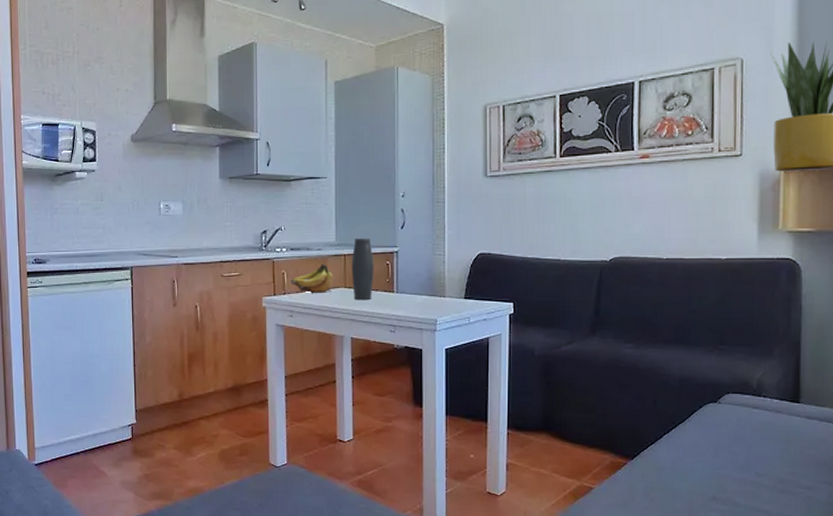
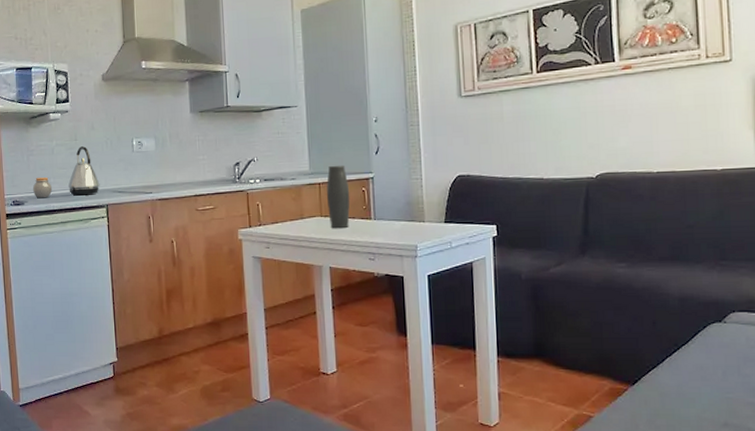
jar: none [55,237,76,258] -> present [32,177,53,199]
kettle: none [92,207,125,257] -> present [67,146,100,196]
fruit: present [290,264,334,294] -> none [265,193,309,224]

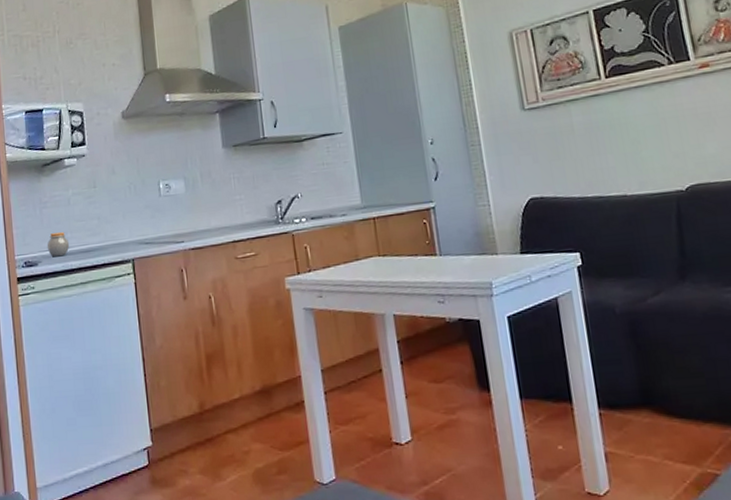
kettle: present [67,146,100,196] -> none [87,193,124,251]
vase: present [326,165,350,229] -> none [382,195,412,270]

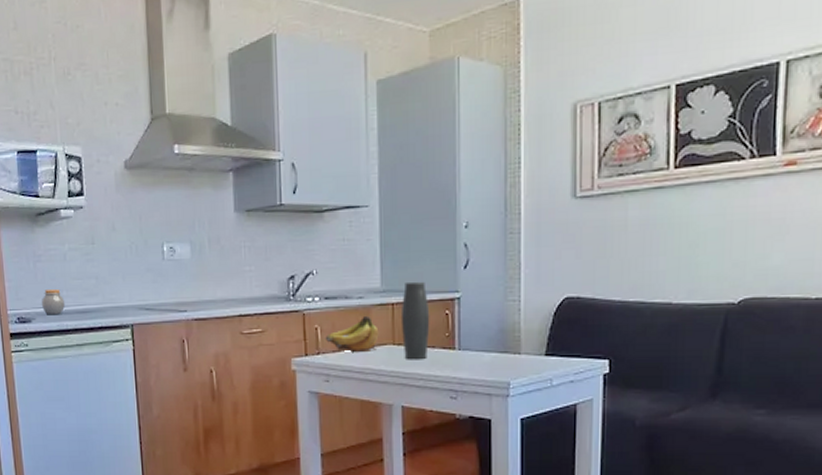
fruit: none [314,231,365,268] -> present [325,315,379,353]
vase: none [382,195,412,270] -> present [400,281,430,360]

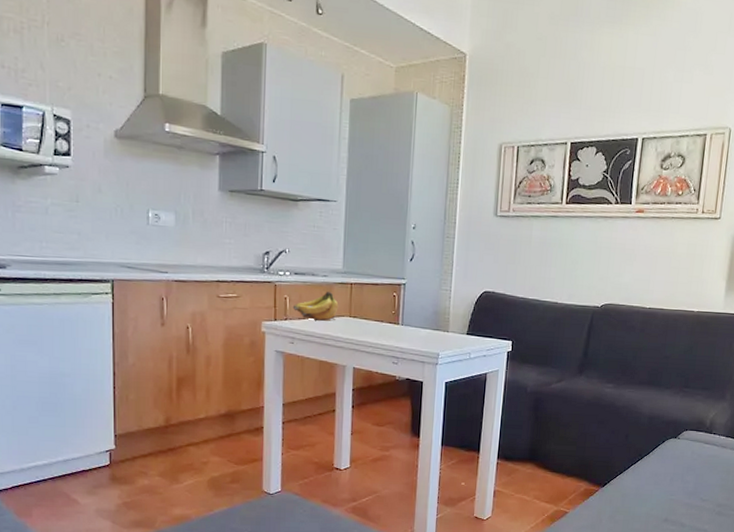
jar: present [41,289,66,315] -> none [18,239,44,264]
vase: present [400,281,430,360] -> none [357,266,381,331]

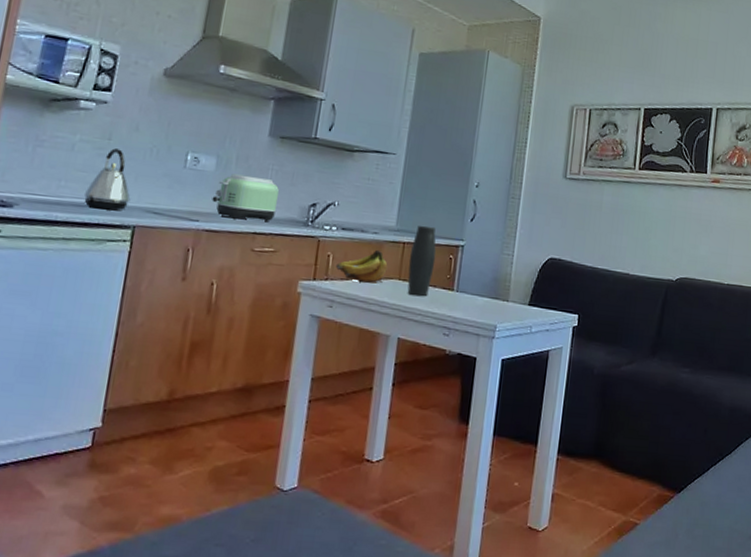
kettle: none [64,210,105,267] -> present [83,148,131,211]
toaster: none [176,228,235,271] -> present [212,173,280,222]
vase: none [357,266,381,331] -> present [407,225,437,297]

